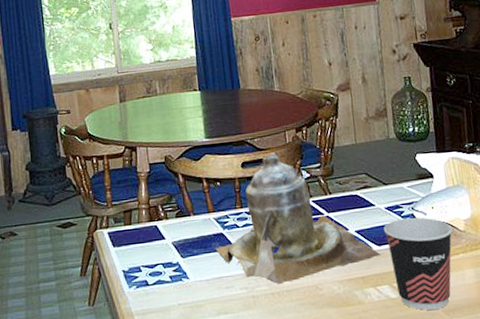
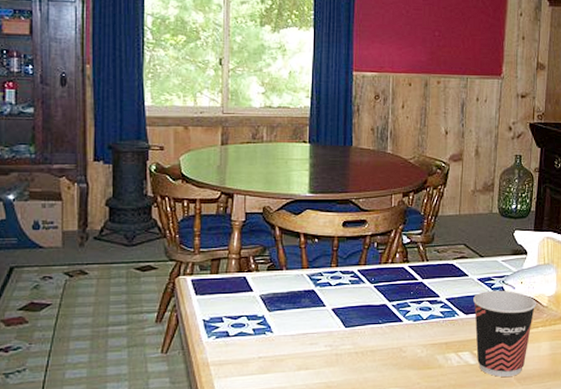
teapot: present [215,151,381,285] -> none [304,213,467,345]

